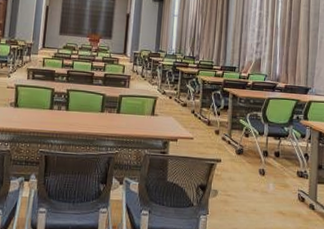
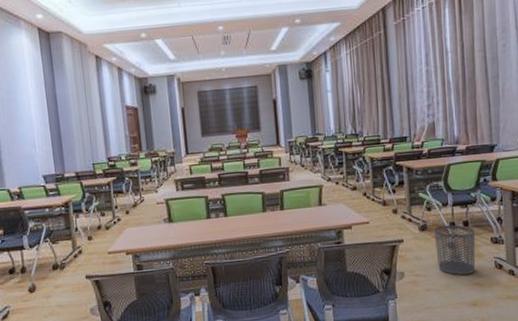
waste bin: none [248,152,284,203] -> present [433,224,476,276]

